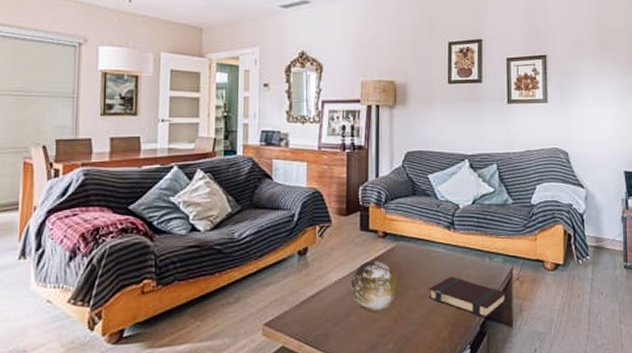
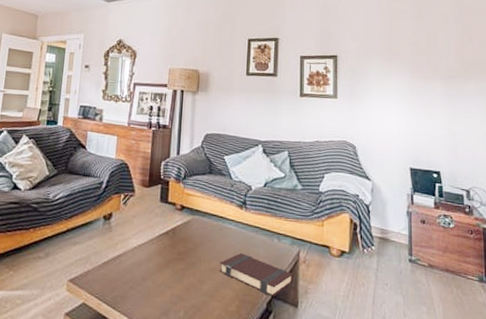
decorative orb: present [351,261,397,313] -> none [148,231,191,280]

